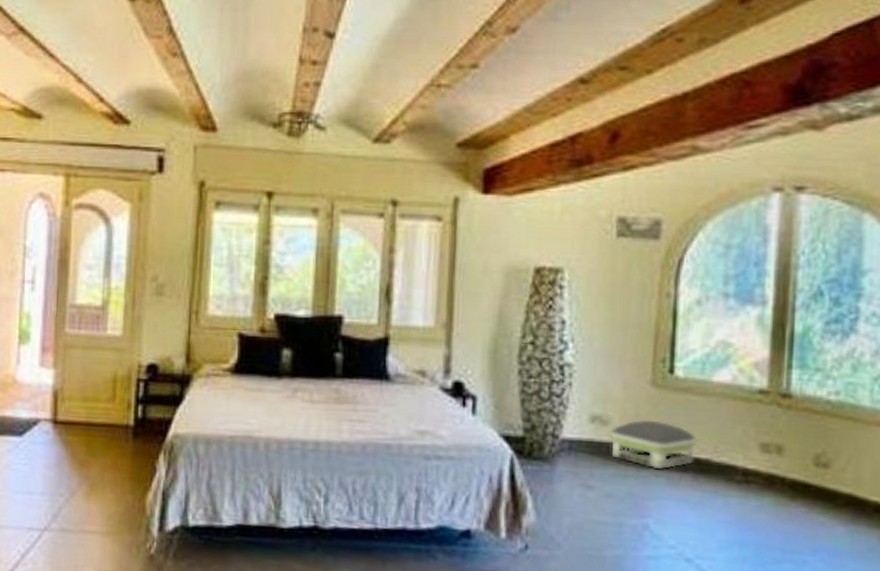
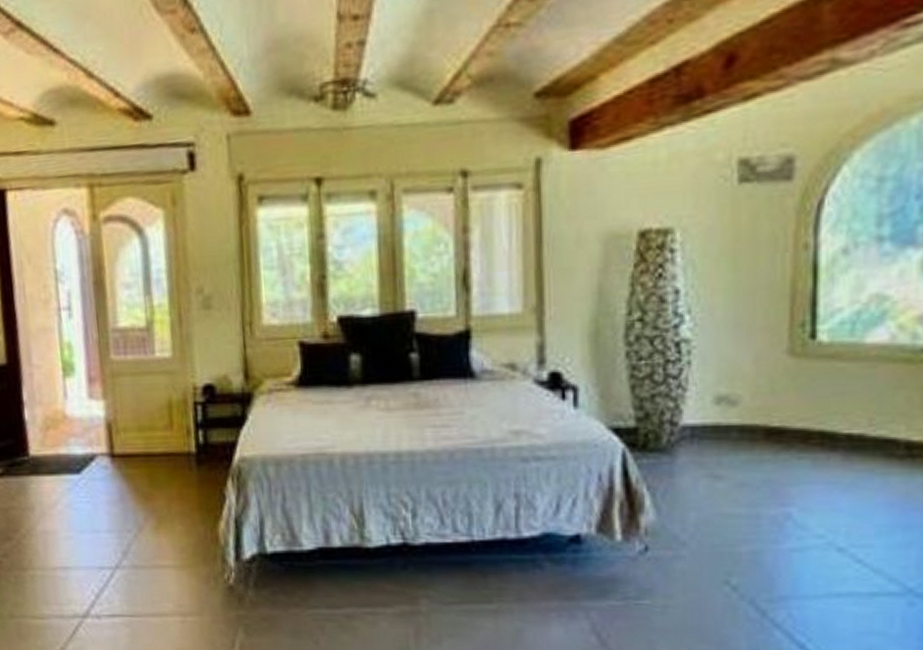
air purifier: present [610,420,697,470] -> none [740,396,848,451]

